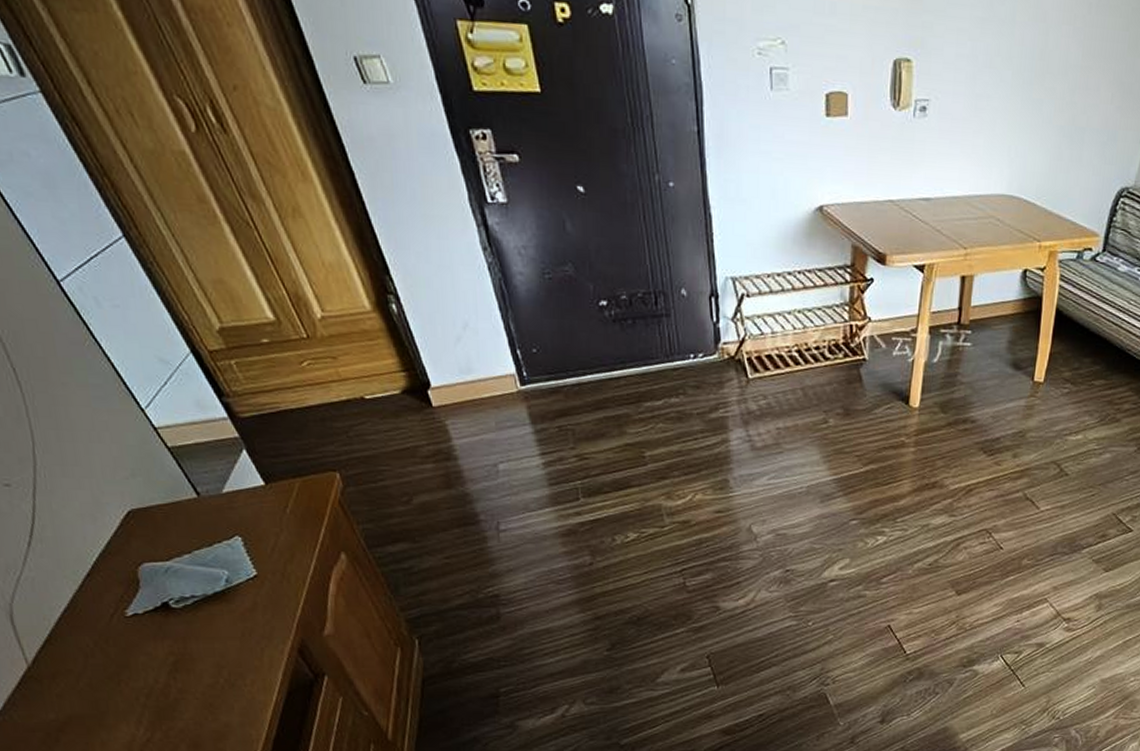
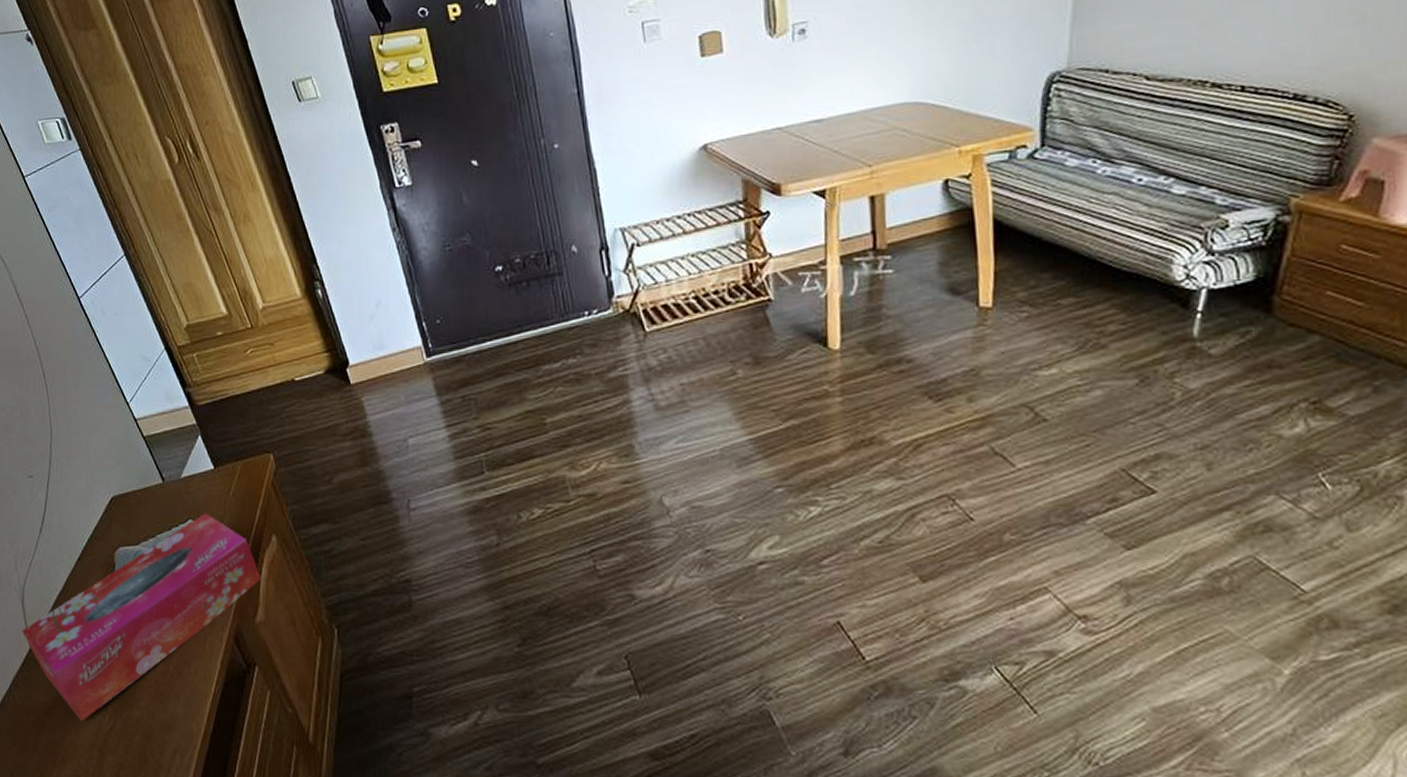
tissue box: none [13,529,329,736] -> present [21,513,262,722]

